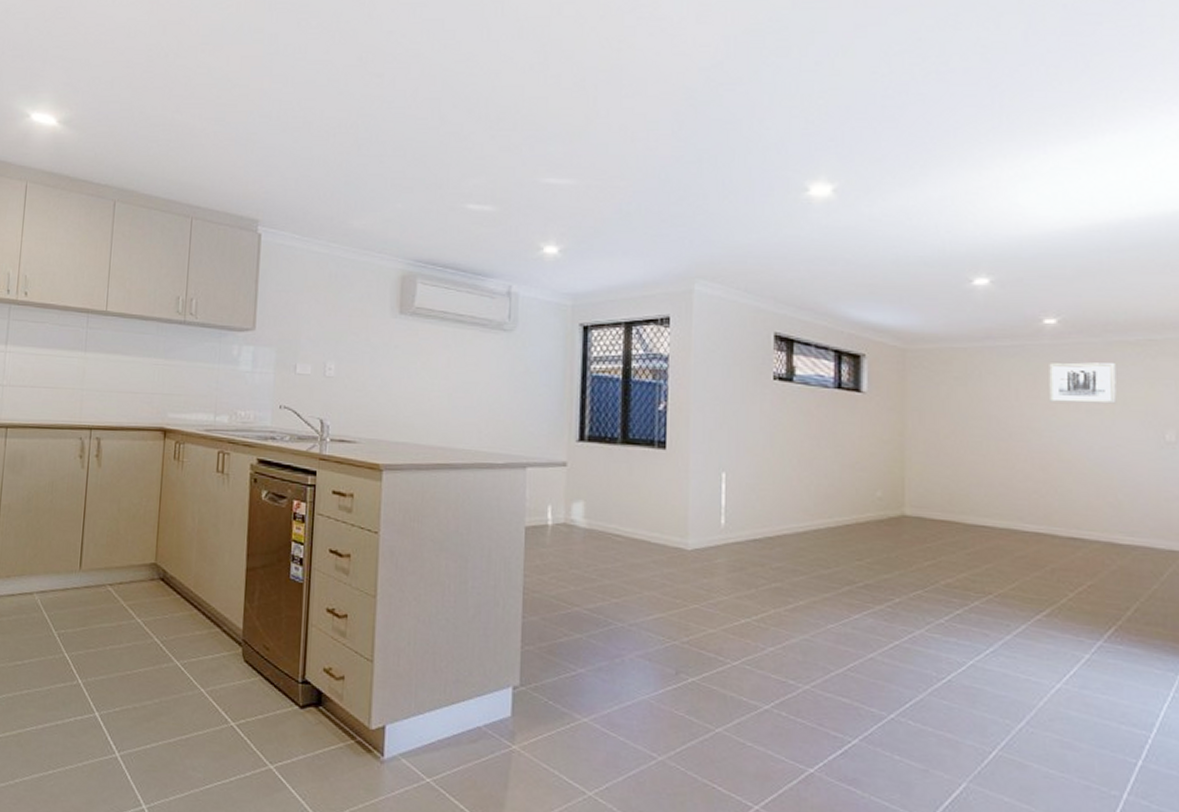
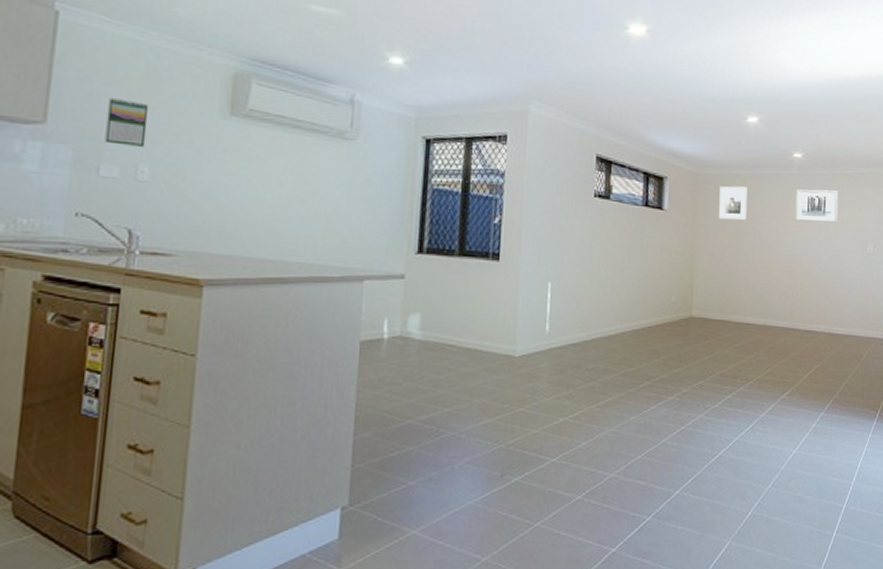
calendar: none [299,304,333,346] -> present [104,97,149,147]
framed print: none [936,362,977,402] -> present [718,186,747,220]

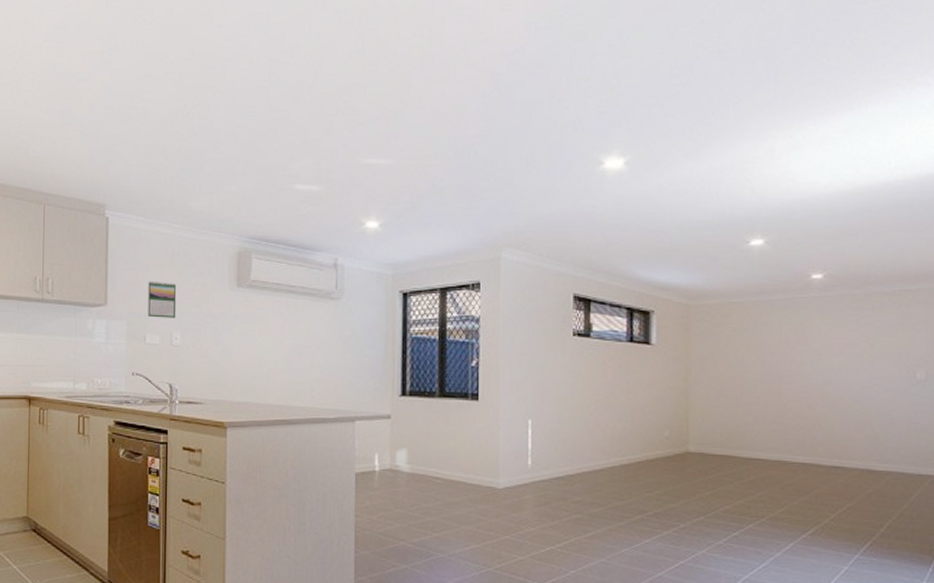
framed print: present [718,186,747,220] -> none [716,315,752,350]
wall art: present [794,189,838,223] -> none [815,312,875,349]

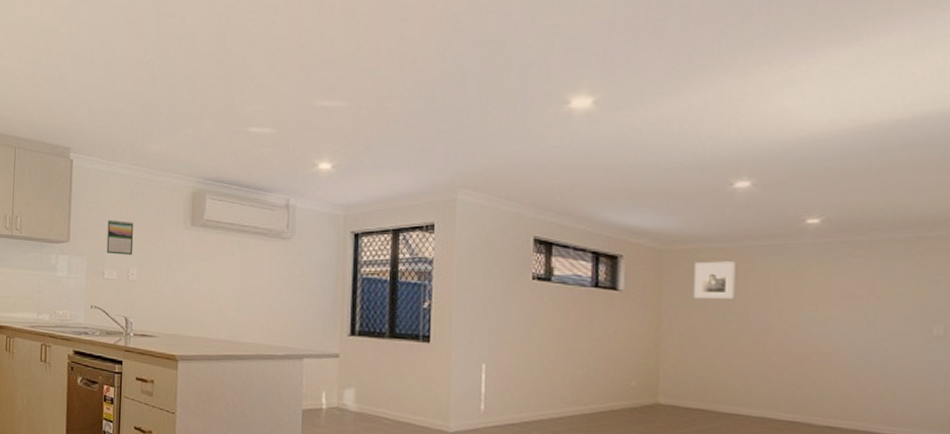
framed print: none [716,315,752,350] -> present [693,261,735,299]

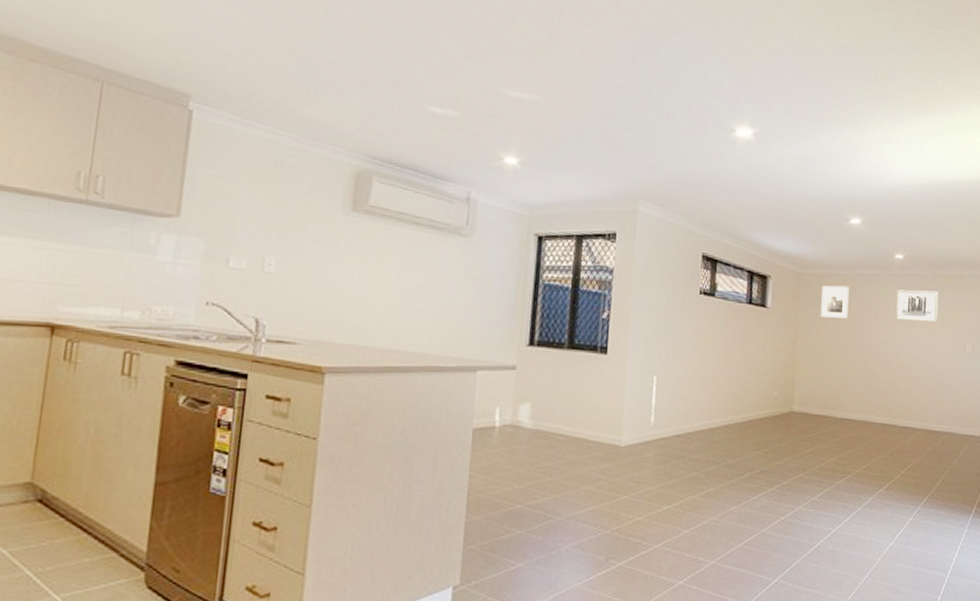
calendar: present [106,219,134,255] -> none [234,193,276,240]
wall art: none [808,260,882,300] -> present [895,289,939,323]

